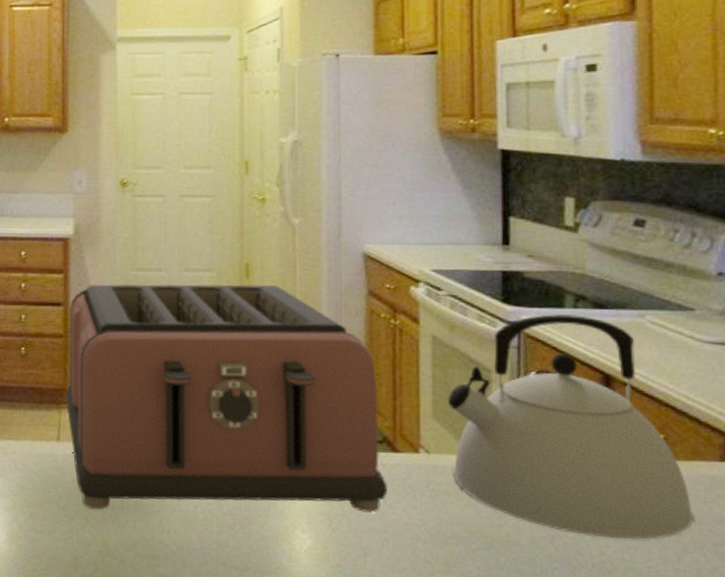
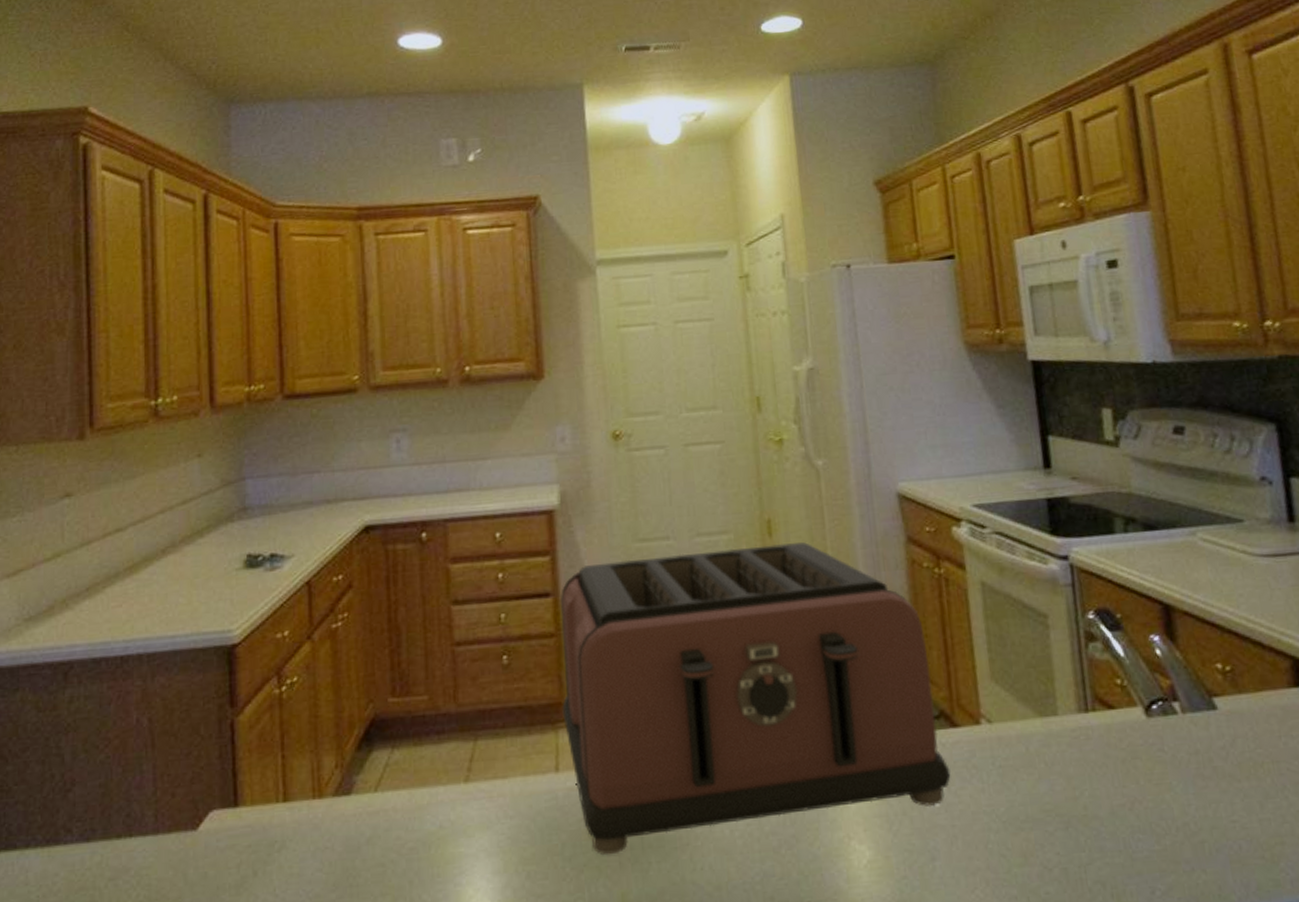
kettle: present [448,314,693,540] -> none [1005,540,1271,795]

